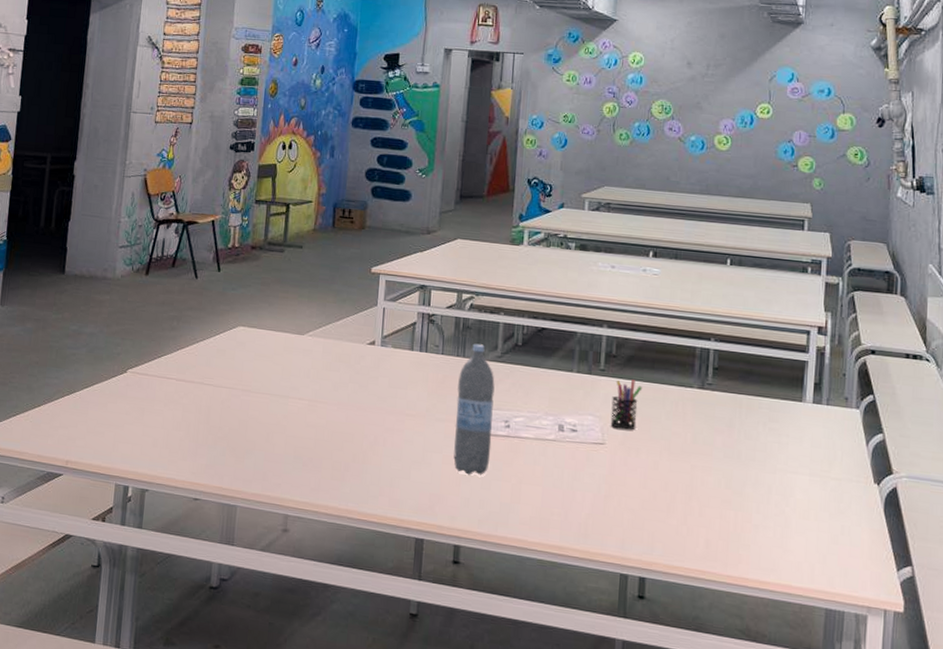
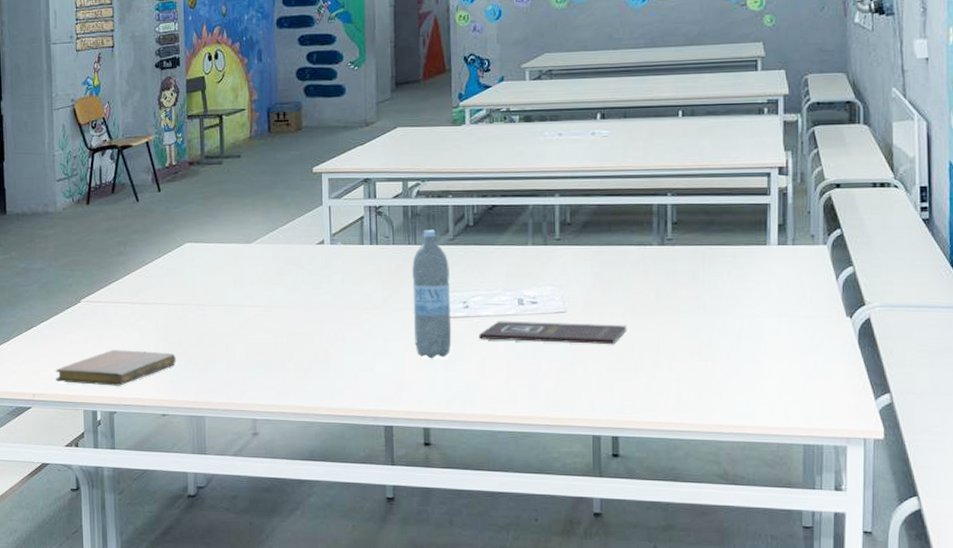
notebook: none [91,425,215,464] -> present [56,350,176,386]
book: none [517,444,663,484] -> present [479,321,627,345]
pen holder: present [610,380,643,430] -> none [570,245,601,295]

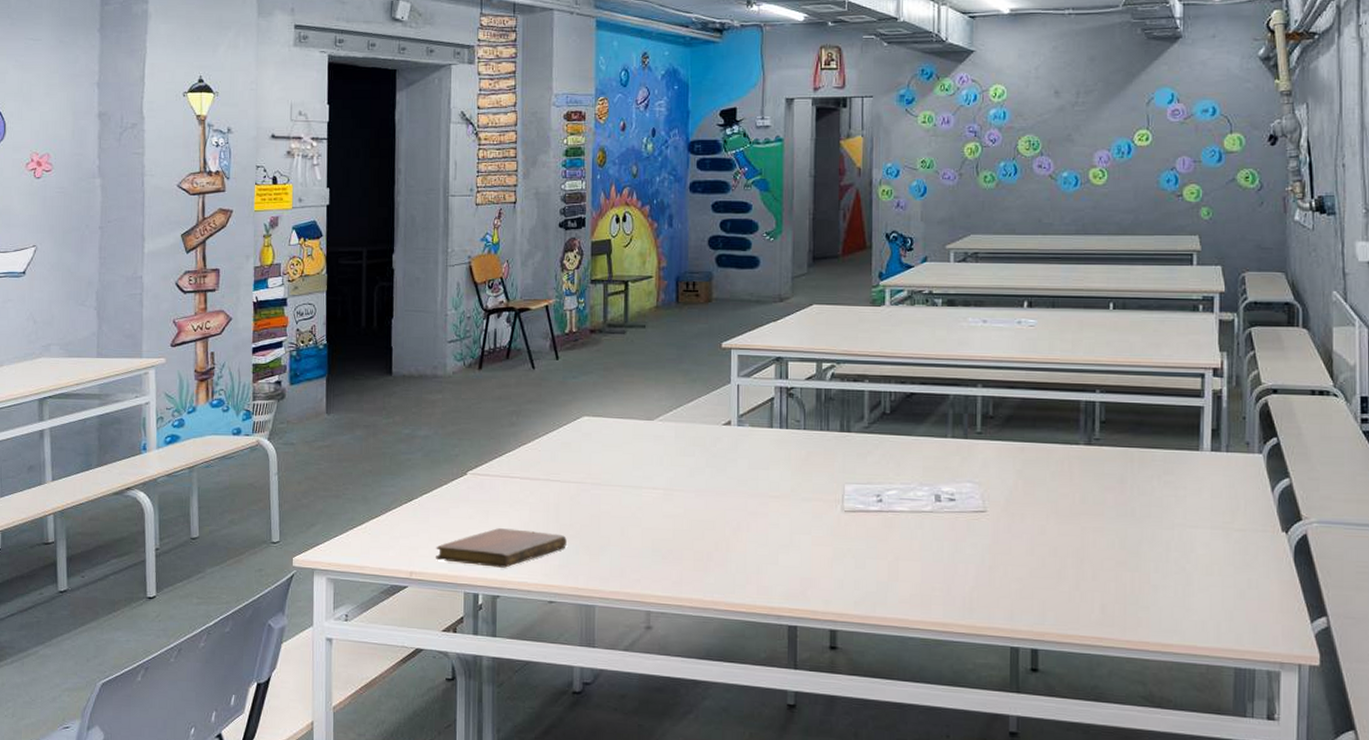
water bottle: present [412,229,452,359] -> none [823,415,864,555]
book: present [479,321,627,345] -> none [892,517,1050,550]

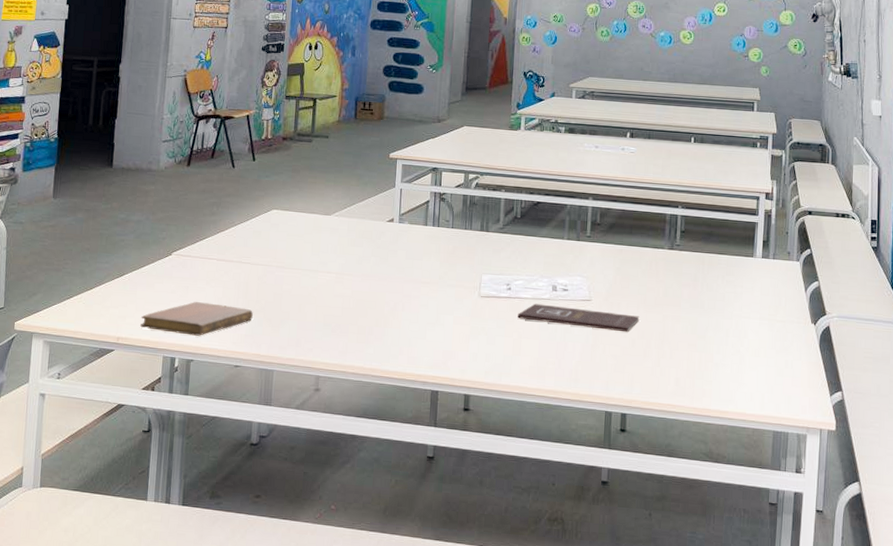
book: none [892,517,1050,550] -> present [517,303,640,333]

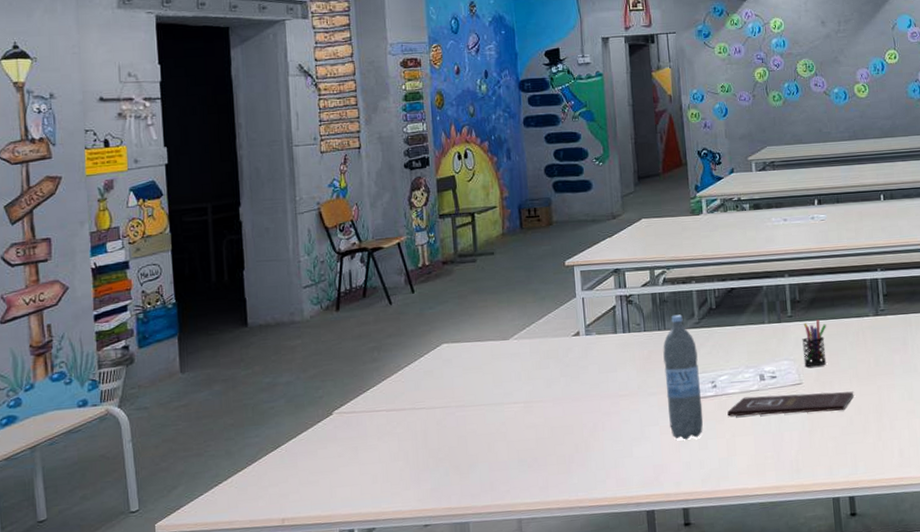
notebook: present [140,302,253,336] -> none [307,459,437,503]
water bottle: none [463,217,498,333] -> present [663,314,704,440]
pen holder: none [596,244,623,288] -> present [802,320,827,367]

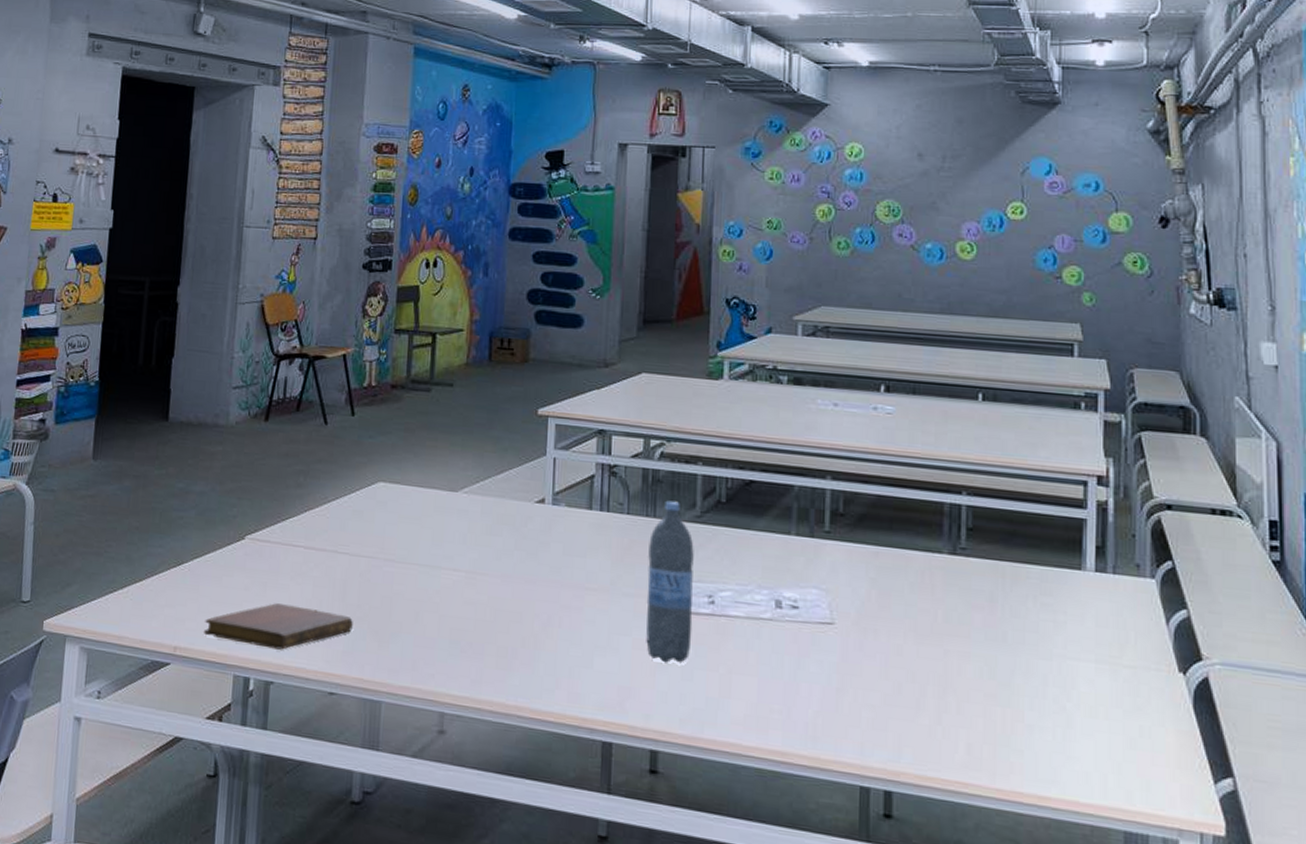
notebook: none [307,459,437,503] -> present [204,603,353,650]
book: present [727,391,854,417] -> none [725,624,908,673]
pen holder: present [802,320,827,367] -> none [840,544,879,607]

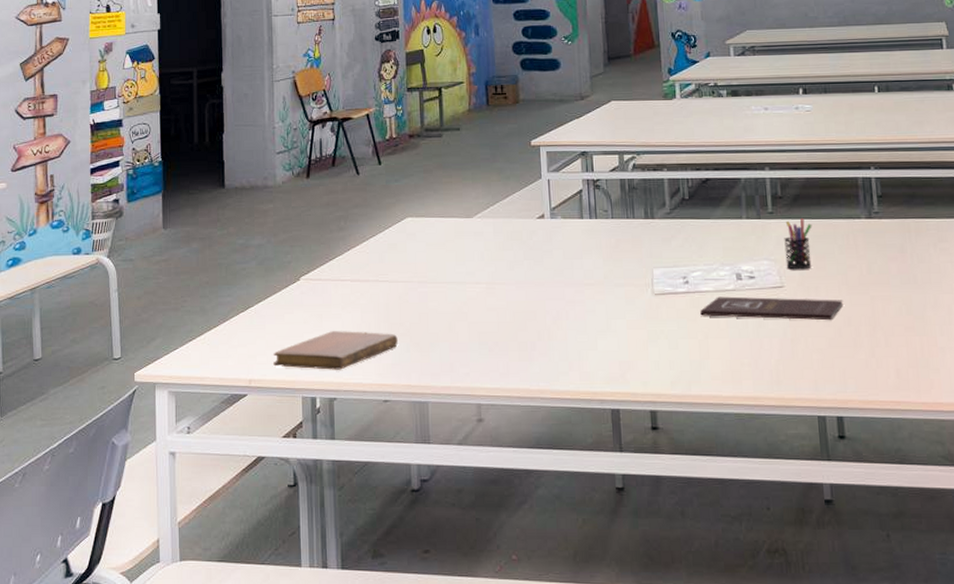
water bottle: present [646,500,694,664] -> none [631,203,674,337]
book: none [725,624,908,673] -> present [700,296,843,321]
pen holder: none [840,544,879,607] -> present [784,218,812,270]

